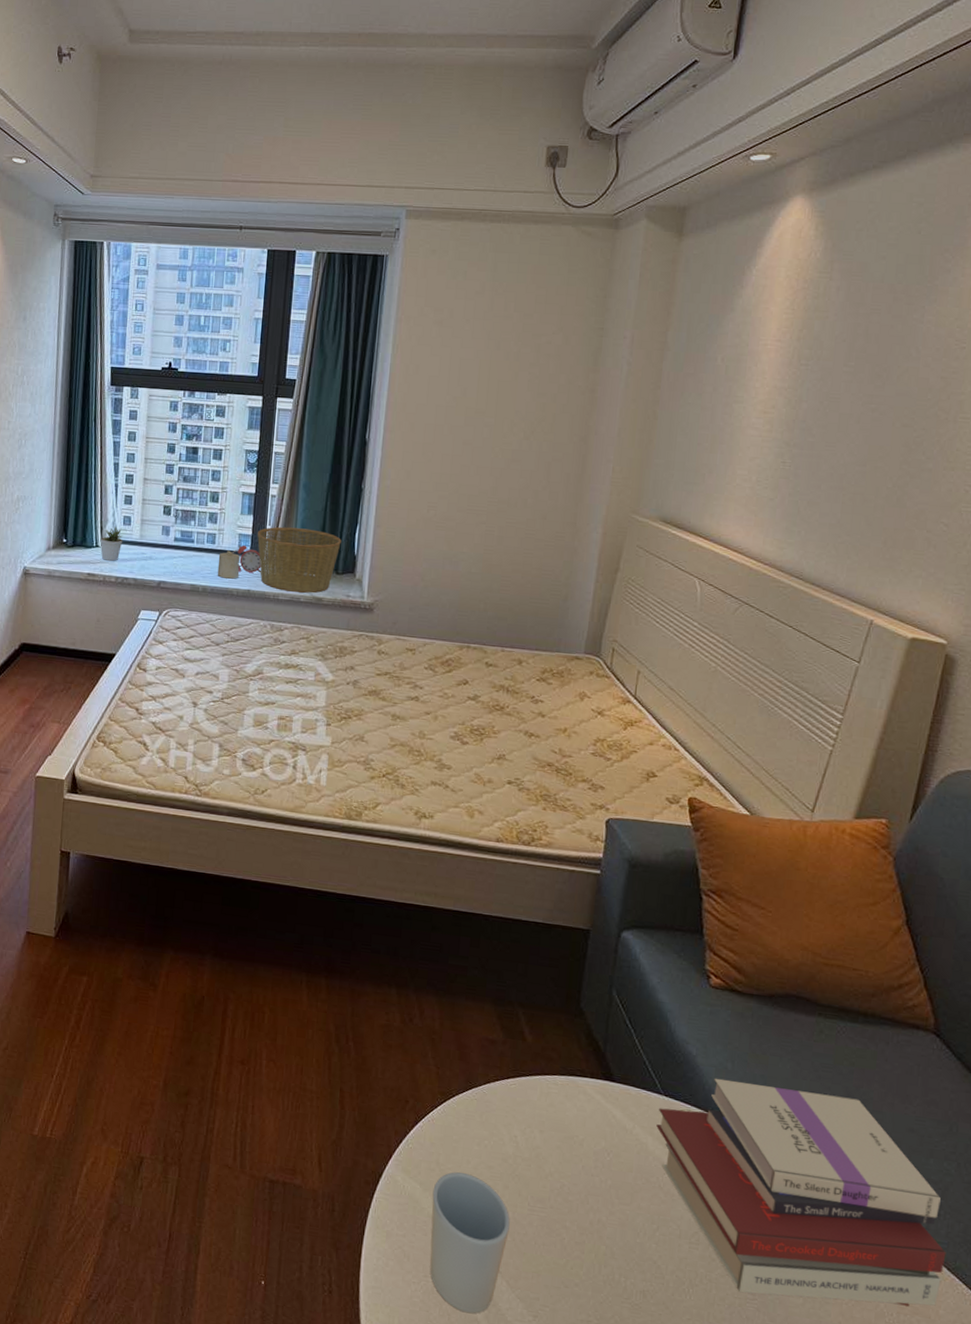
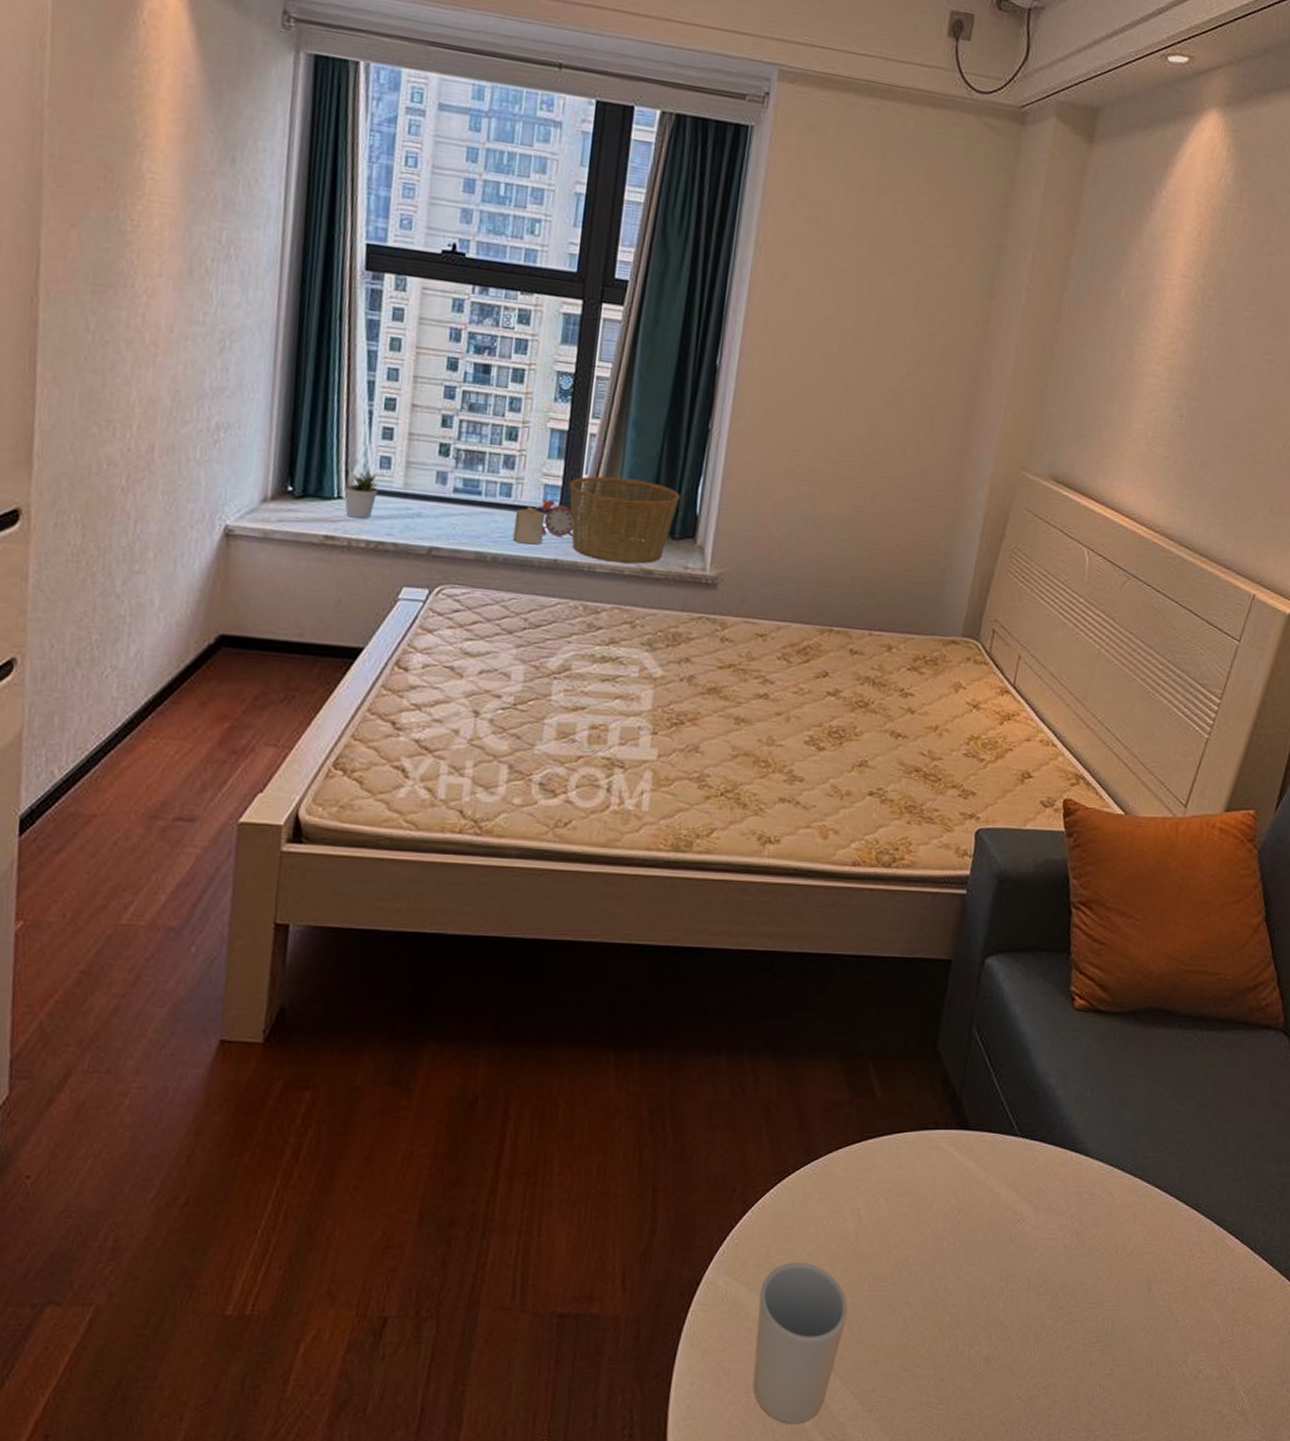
books: present [656,1077,946,1307] -> none [1010,1109,1279,1338]

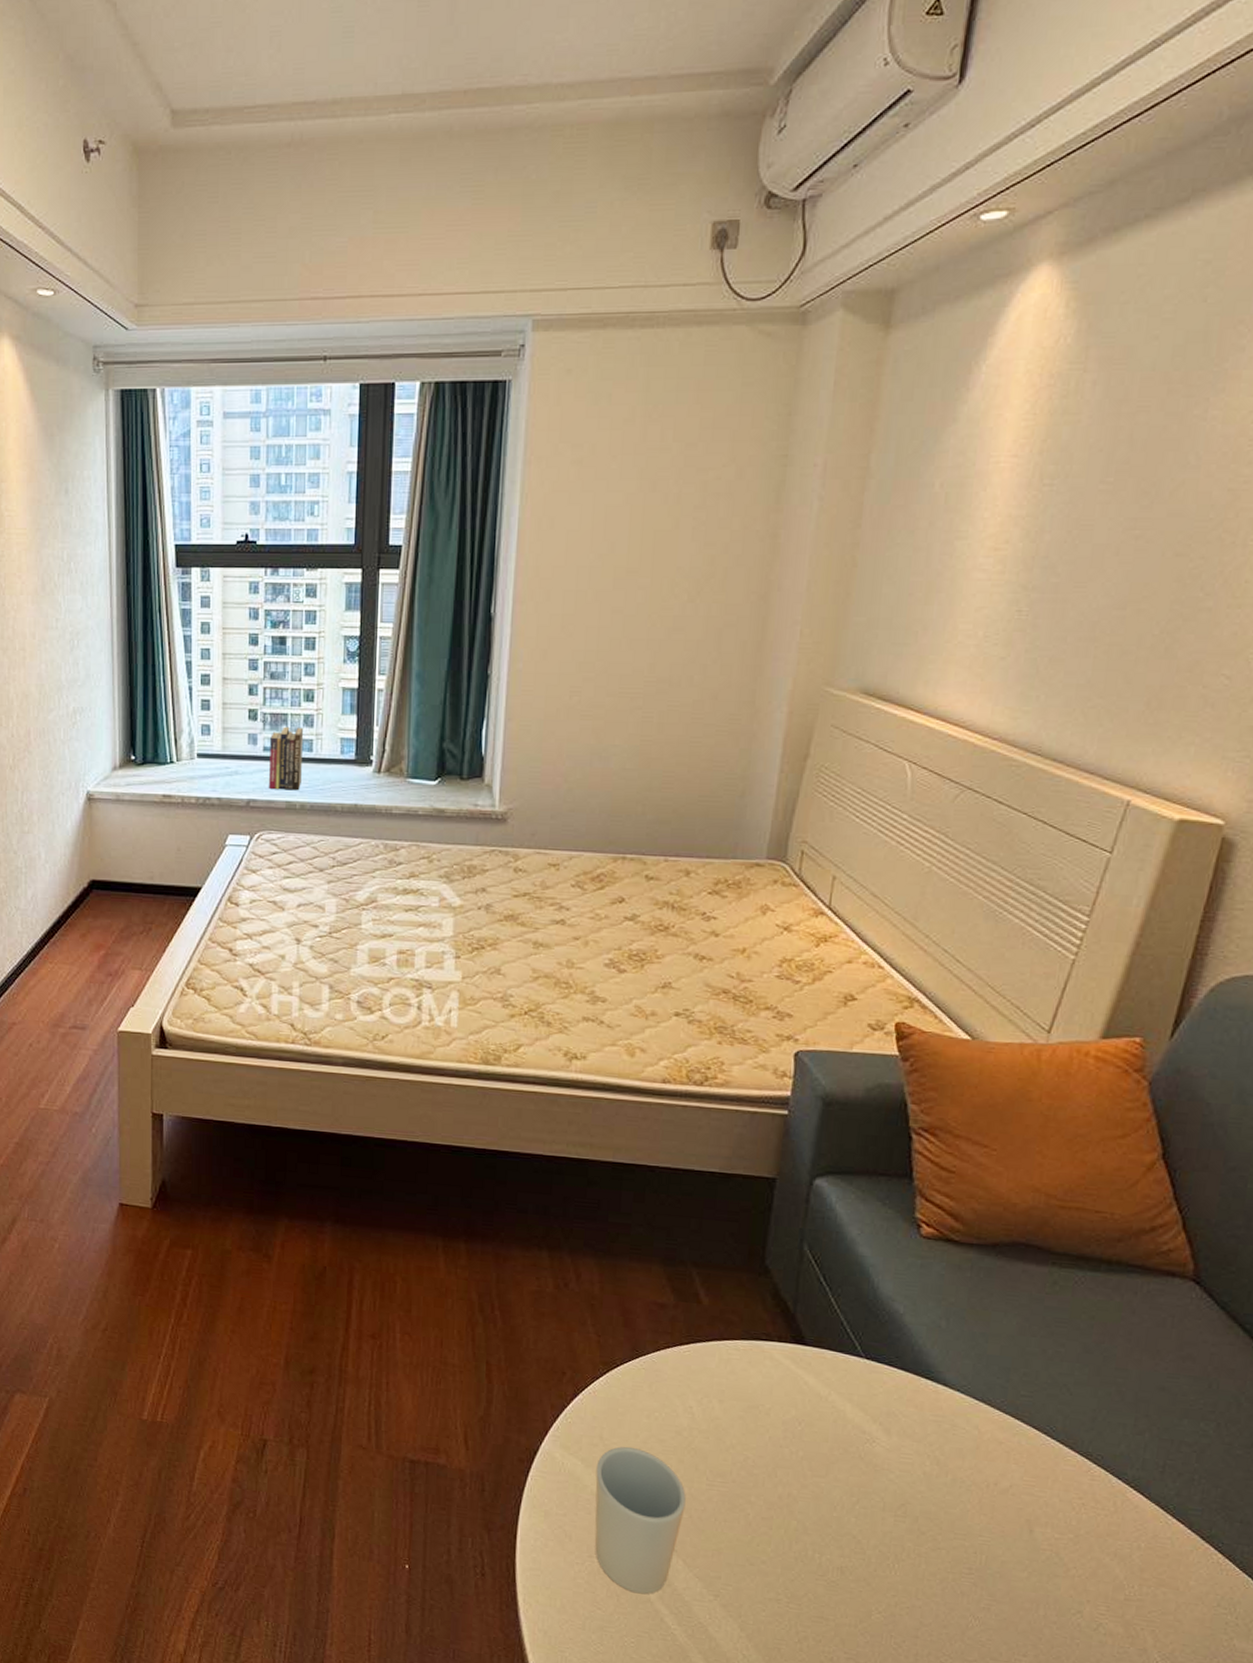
potted plant: present [344,470,379,519] -> none [175,737,202,779]
books: none [457,466,504,541] -> present [269,726,304,791]
candle: present [512,506,545,545] -> none [317,758,344,792]
alarm clock: present [533,500,580,537] -> none [333,752,374,784]
basket: present [568,476,680,564] -> none [362,726,465,805]

